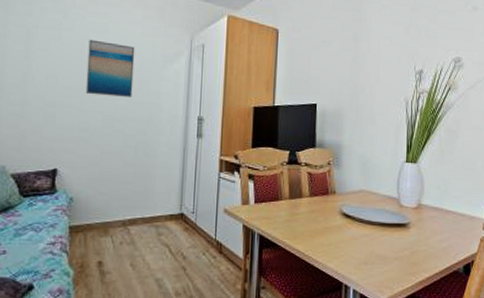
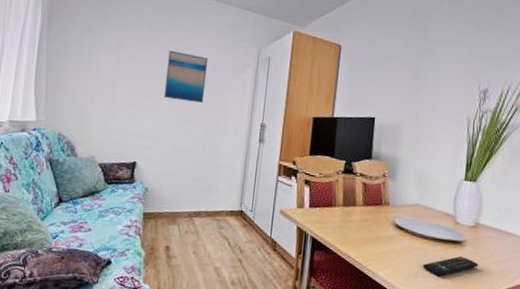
remote control: none [371,238,423,262] -> present [422,255,479,277]

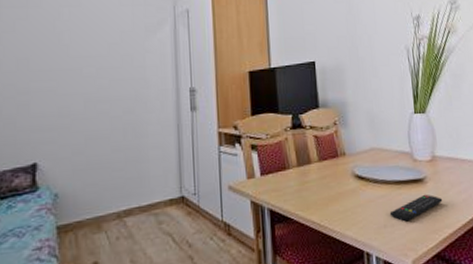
wall art: present [163,50,208,103] -> none [60,15,115,76]

